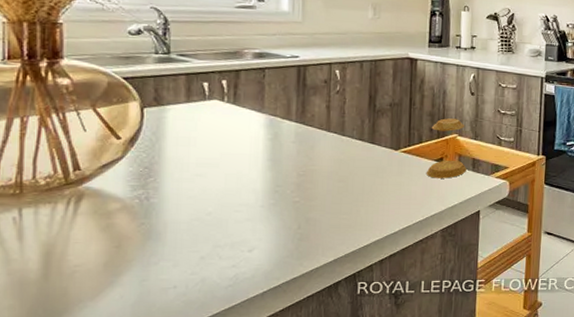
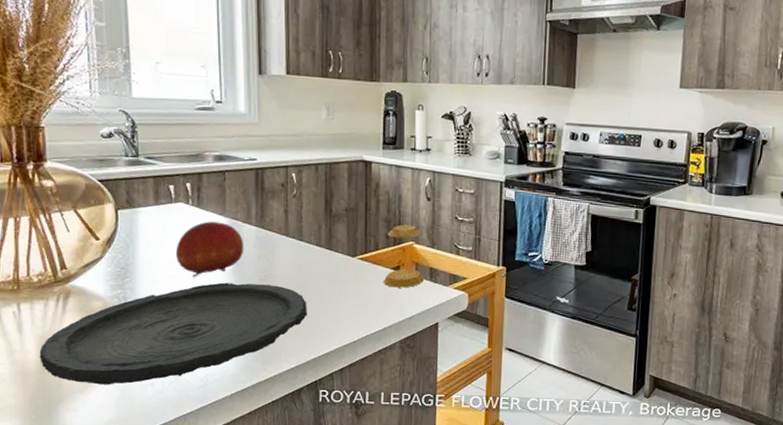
plate: none [42,179,348,291] -> present [39,282,307,385]
fruit: none [207,118,283,175] -> present [175,221,244,277]

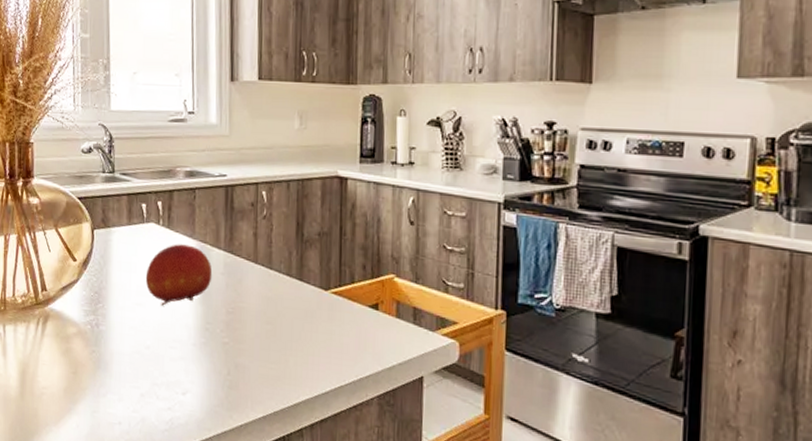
plate: present [39,282,307,385] -> none [20,313,276,420]
salt shaker: present [383,225,424,288] -> none [359,253,406,331]

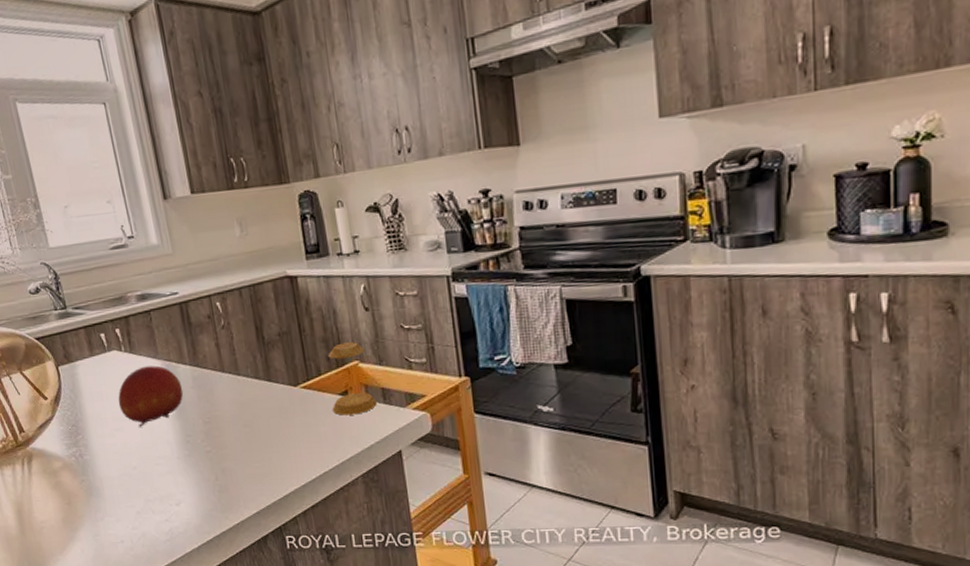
salt shaker: none [359,253,406,331] -> present [327,342,377,416]

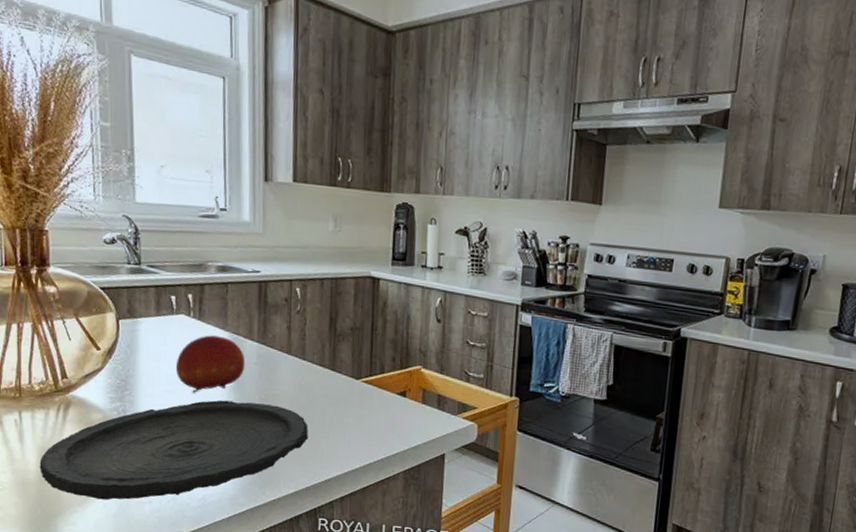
plate: none [17,426,259,545] -> present [39,400,309,500]
salt shaker: present [327,342,377,416] -> none [388,347,431,415]

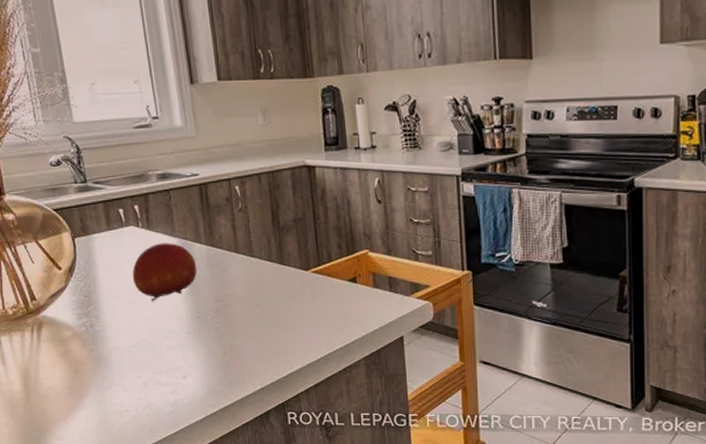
plate: present [39,400,309,500] -> none [22,305,267,413]

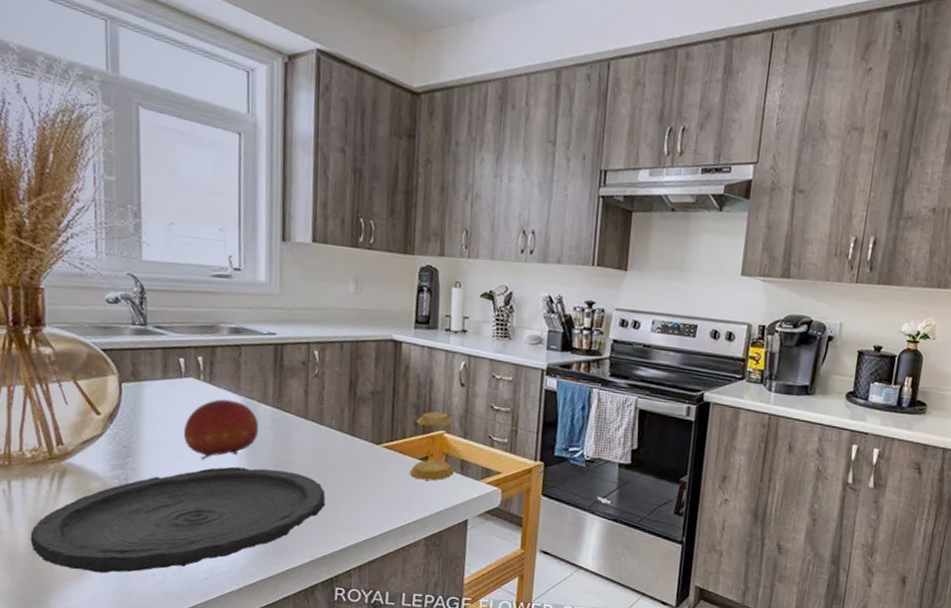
plate: none [22,305,267,413] -> present [30,466,326,574]
salt shaker: none [339,232,383,301] -> present [409,411,454,481]

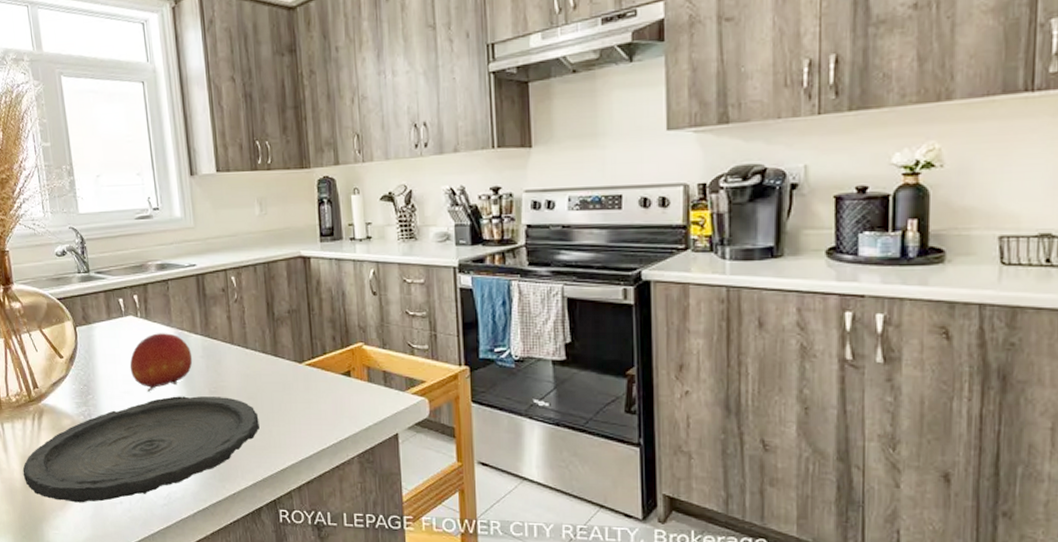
salt shaker: present [409,411,454,481] -> none [333,324,378,395]

